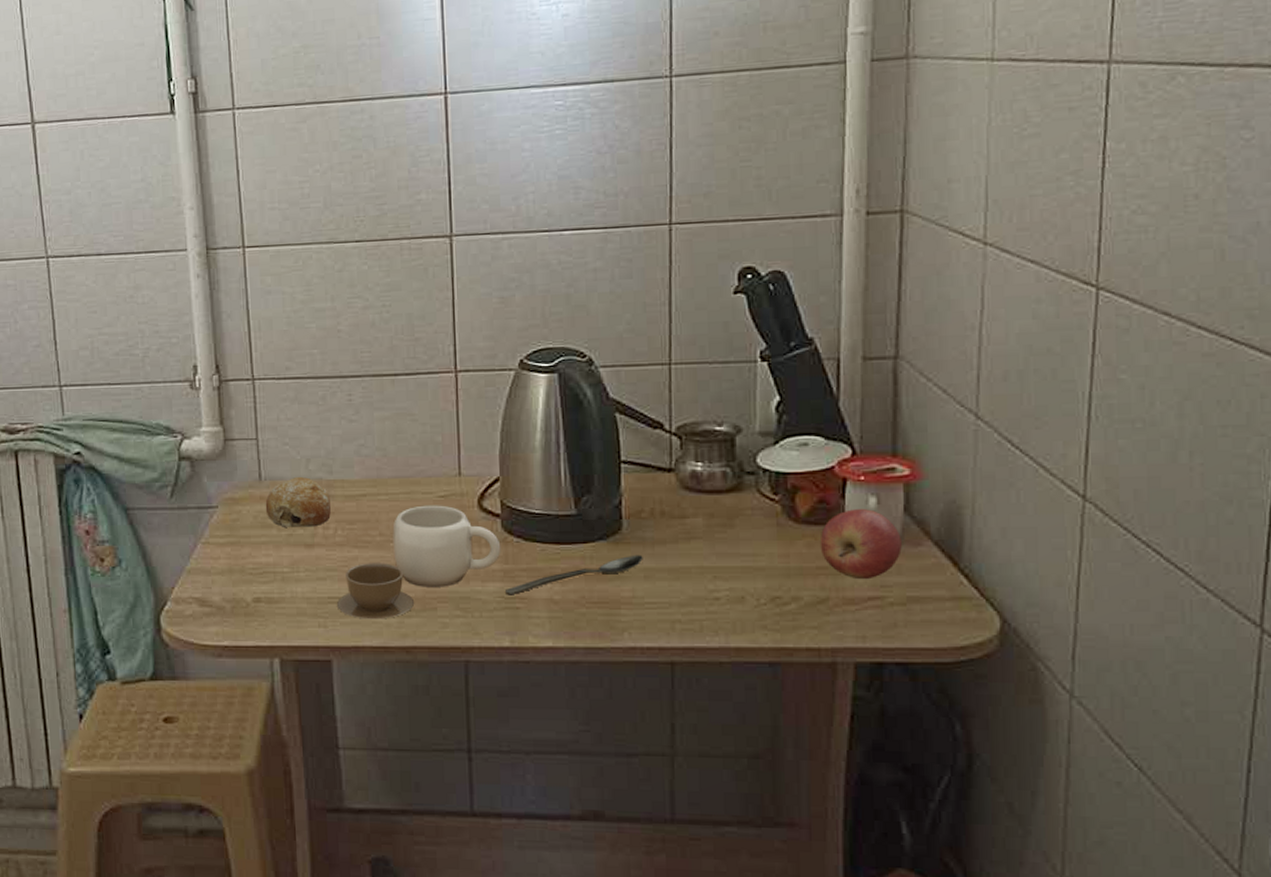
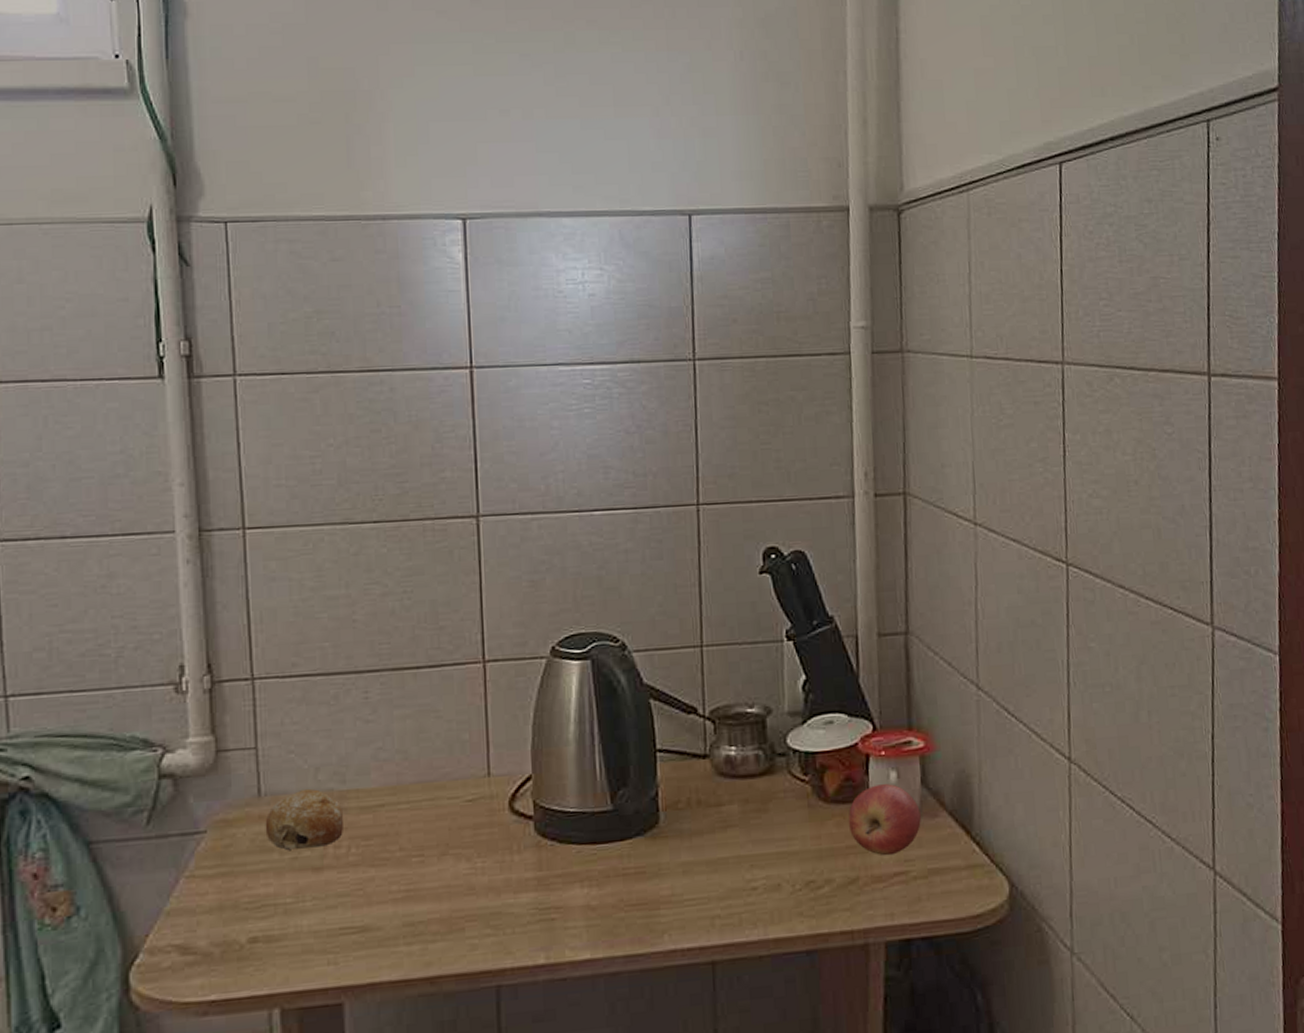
teacup: present [337,563,415,620] -> none [350,881,440,950]
mug: present [392,505,501,587] -> none [413,810,535,906]
spoon: present [505,555,643,595] -> none [540,848,681,906]

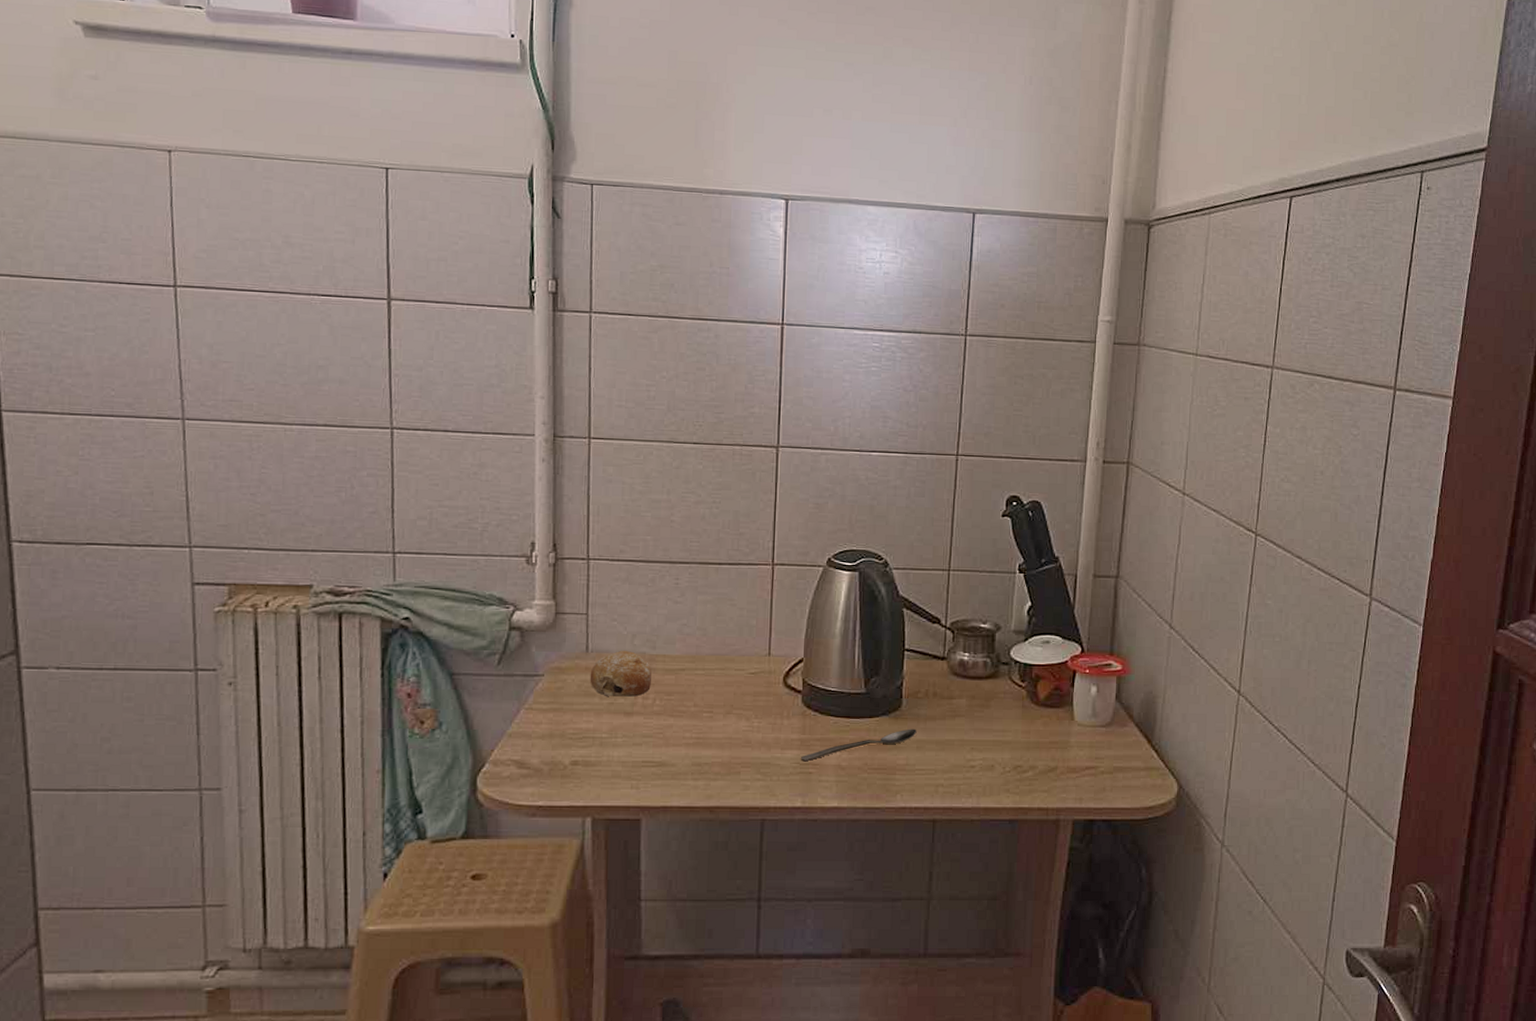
spoon: none [540,848,681,906] -> present [801,728,917,762]
apple: present [848,784,921,856] -> none [1053,696,1113,753]

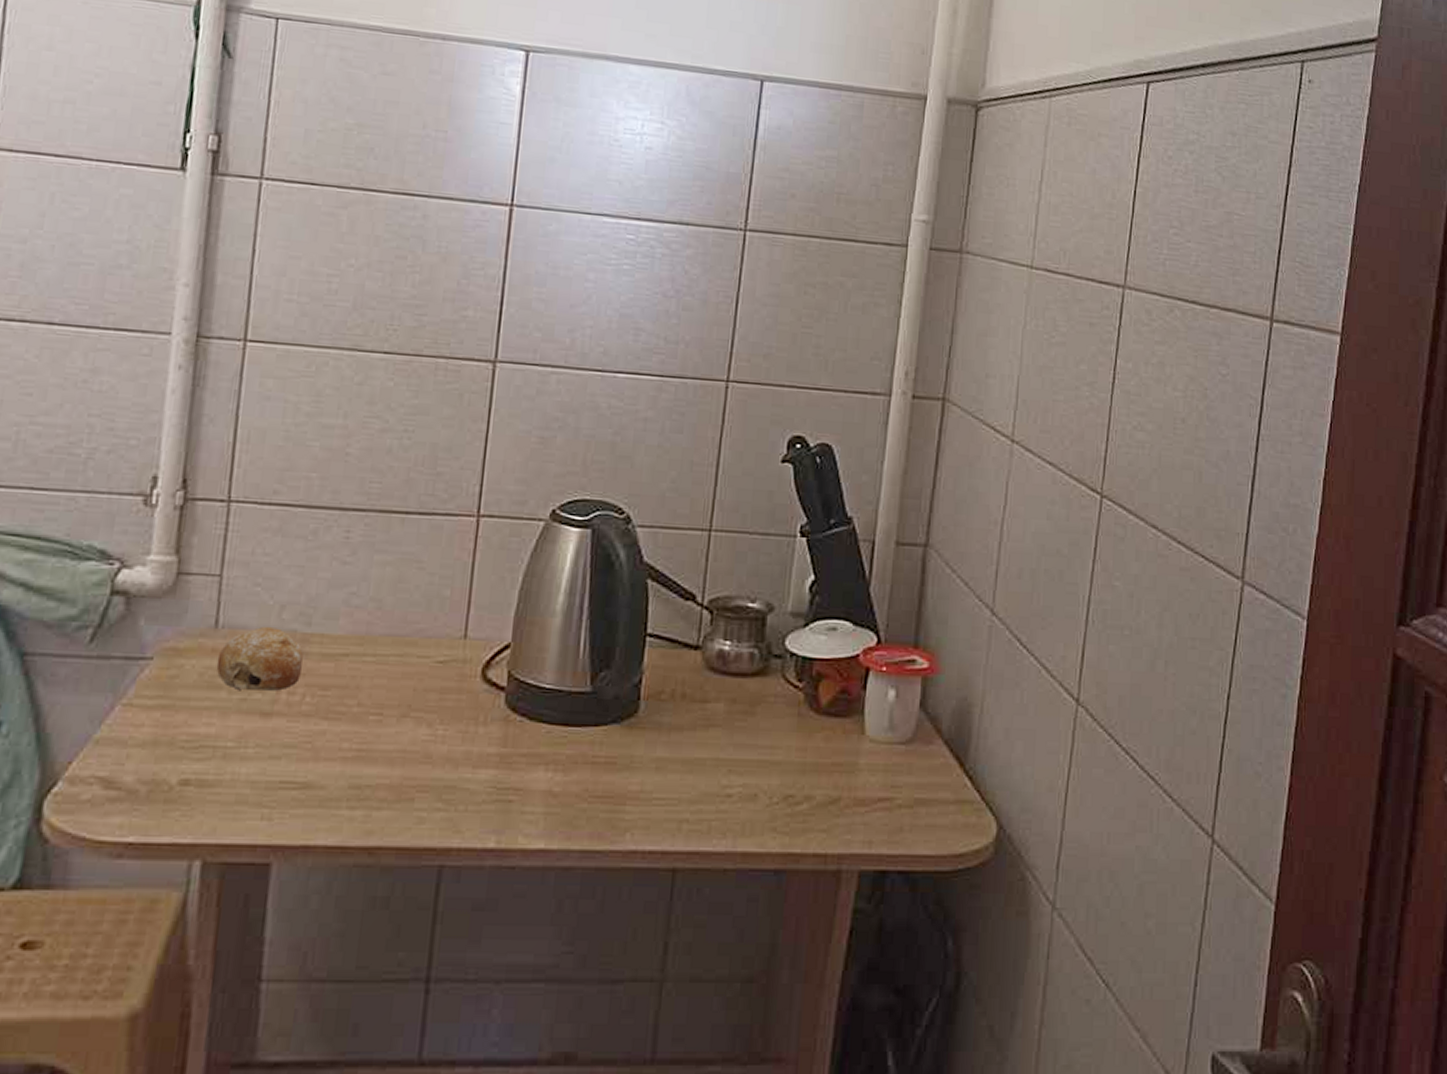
spoon: present [801,728,917,762] -> none [499,742,657,786]

